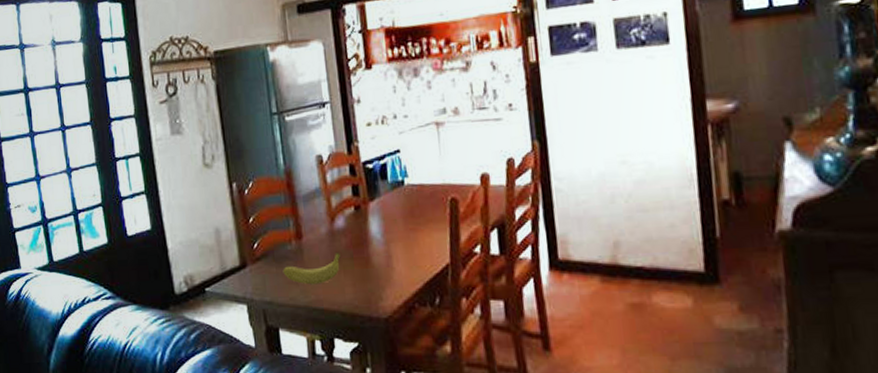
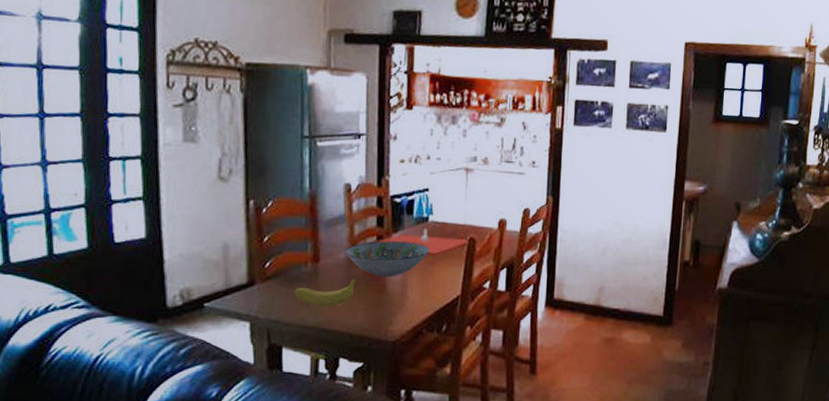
decorative bowl: none [325,209,410,249] -> present [344,241,429,277]
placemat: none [353,193,451,220] -> present [375,229,469,254]

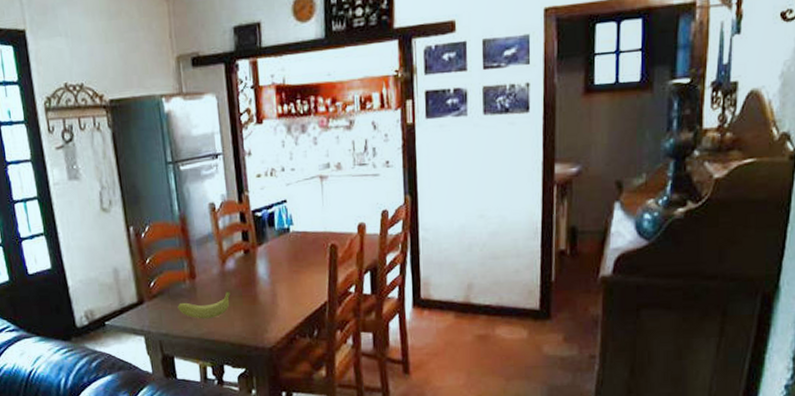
decorative bowl: present [344,241,429,277] -> none [216,253,294,289]
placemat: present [375,229,469,254] -> none [243,239,331,263]

